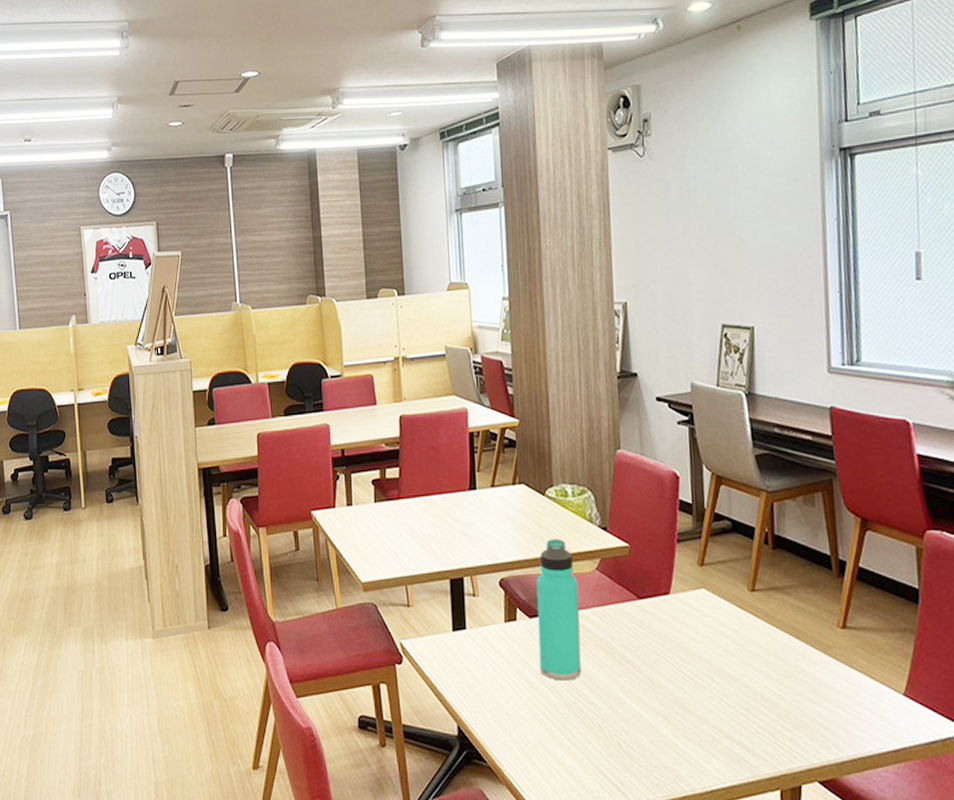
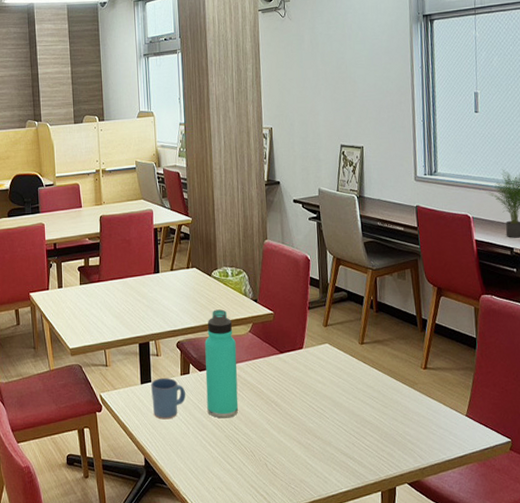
mug: none [466,624,511,678] -> present [151,377,185,420]

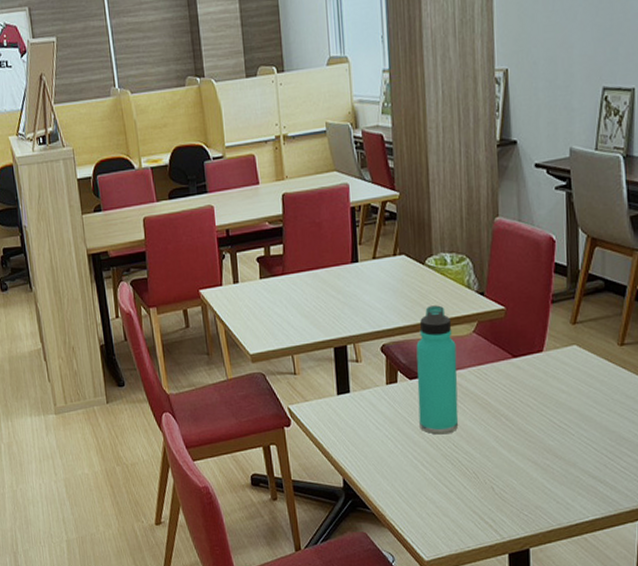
mug: present [151,377,185,420] -> none [350,387,392,436]

